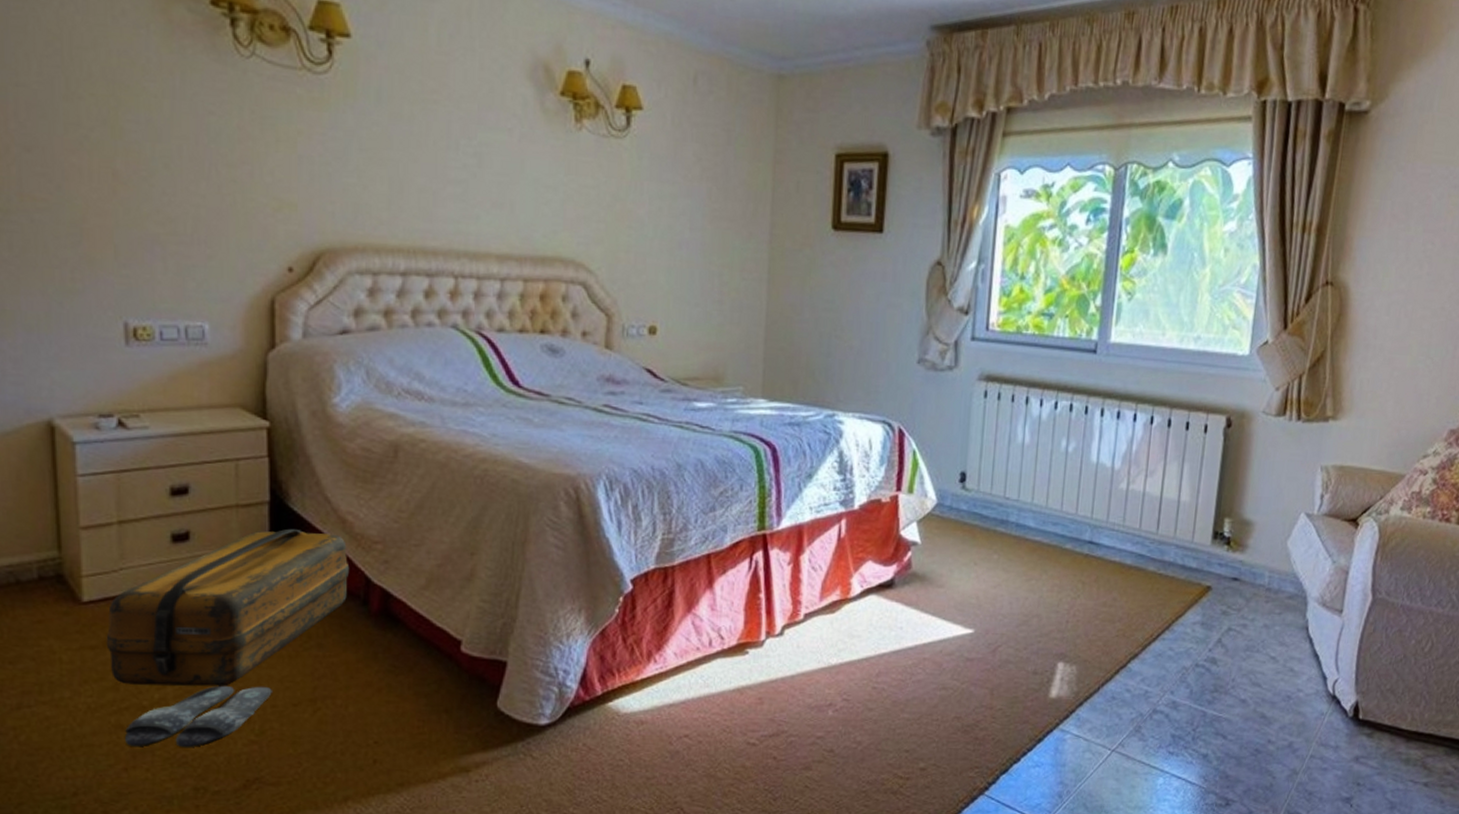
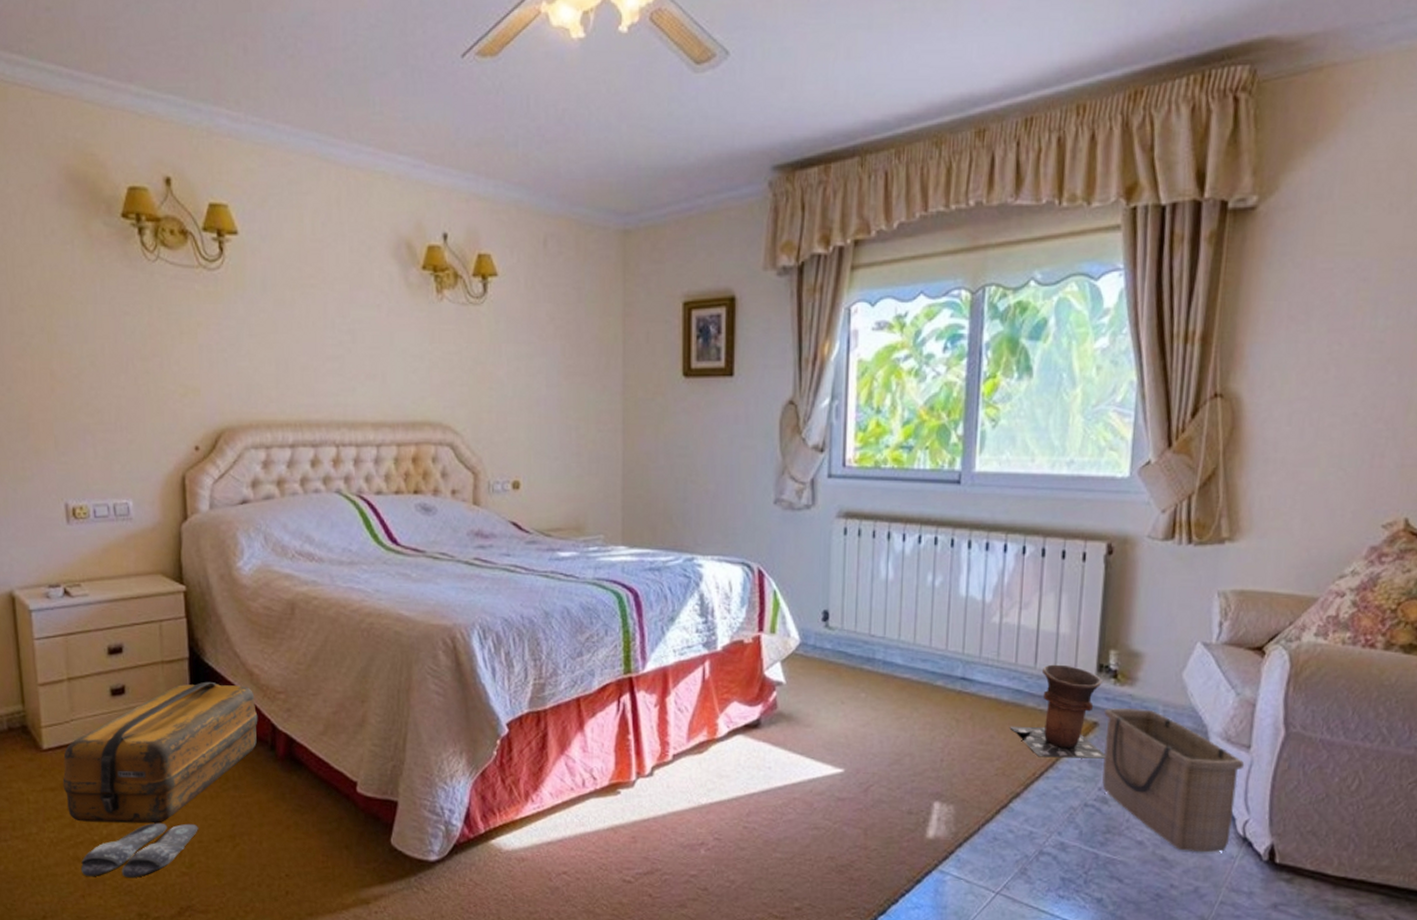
vase: none [1131,530,1217,621] -> present [1010,664,1106,759]
basket: none [1212,573,1337,710] -> present [1102,708,1245,853]

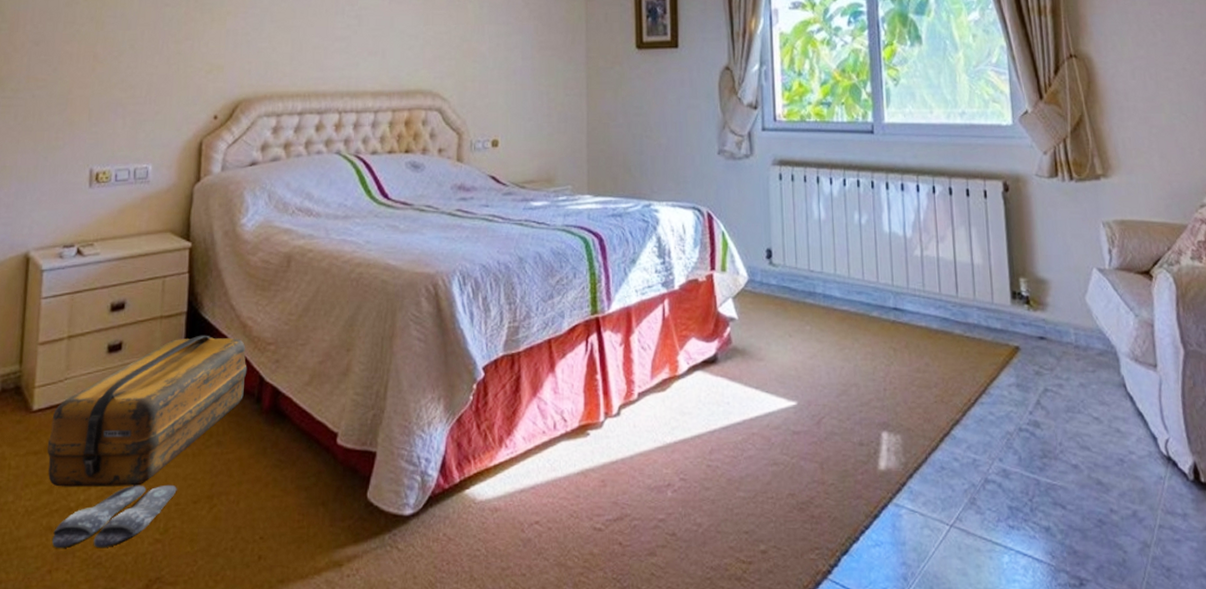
vase: present [1010,664,1106,759] -> none [942,293,1031,383]
basket: present [1102,708,1245,853] -> none [1023,333,1156,474]

